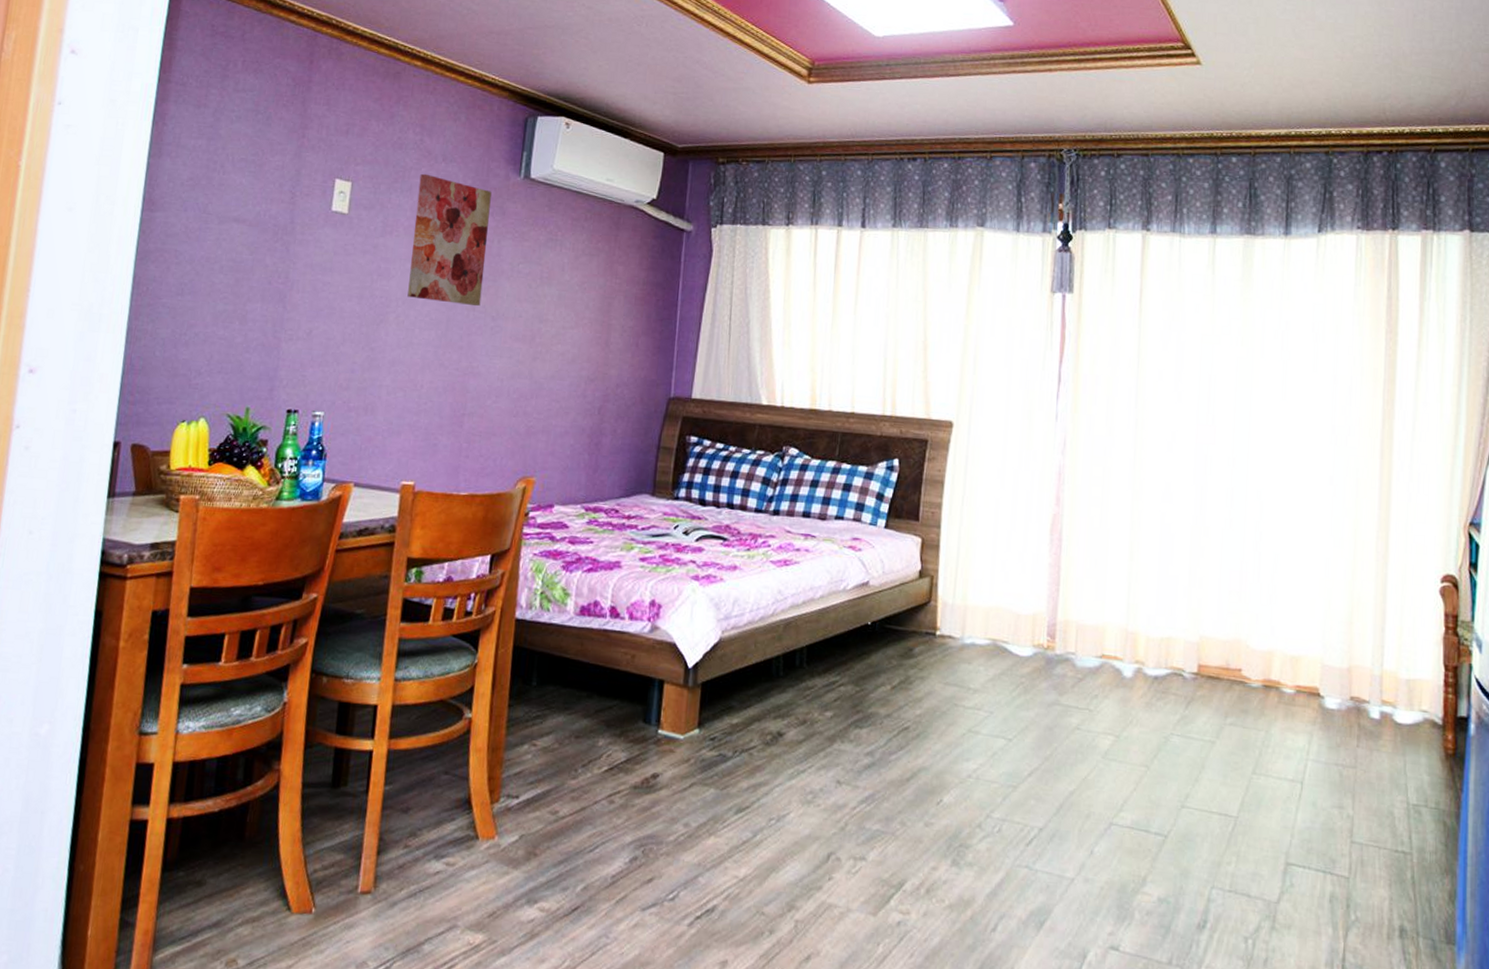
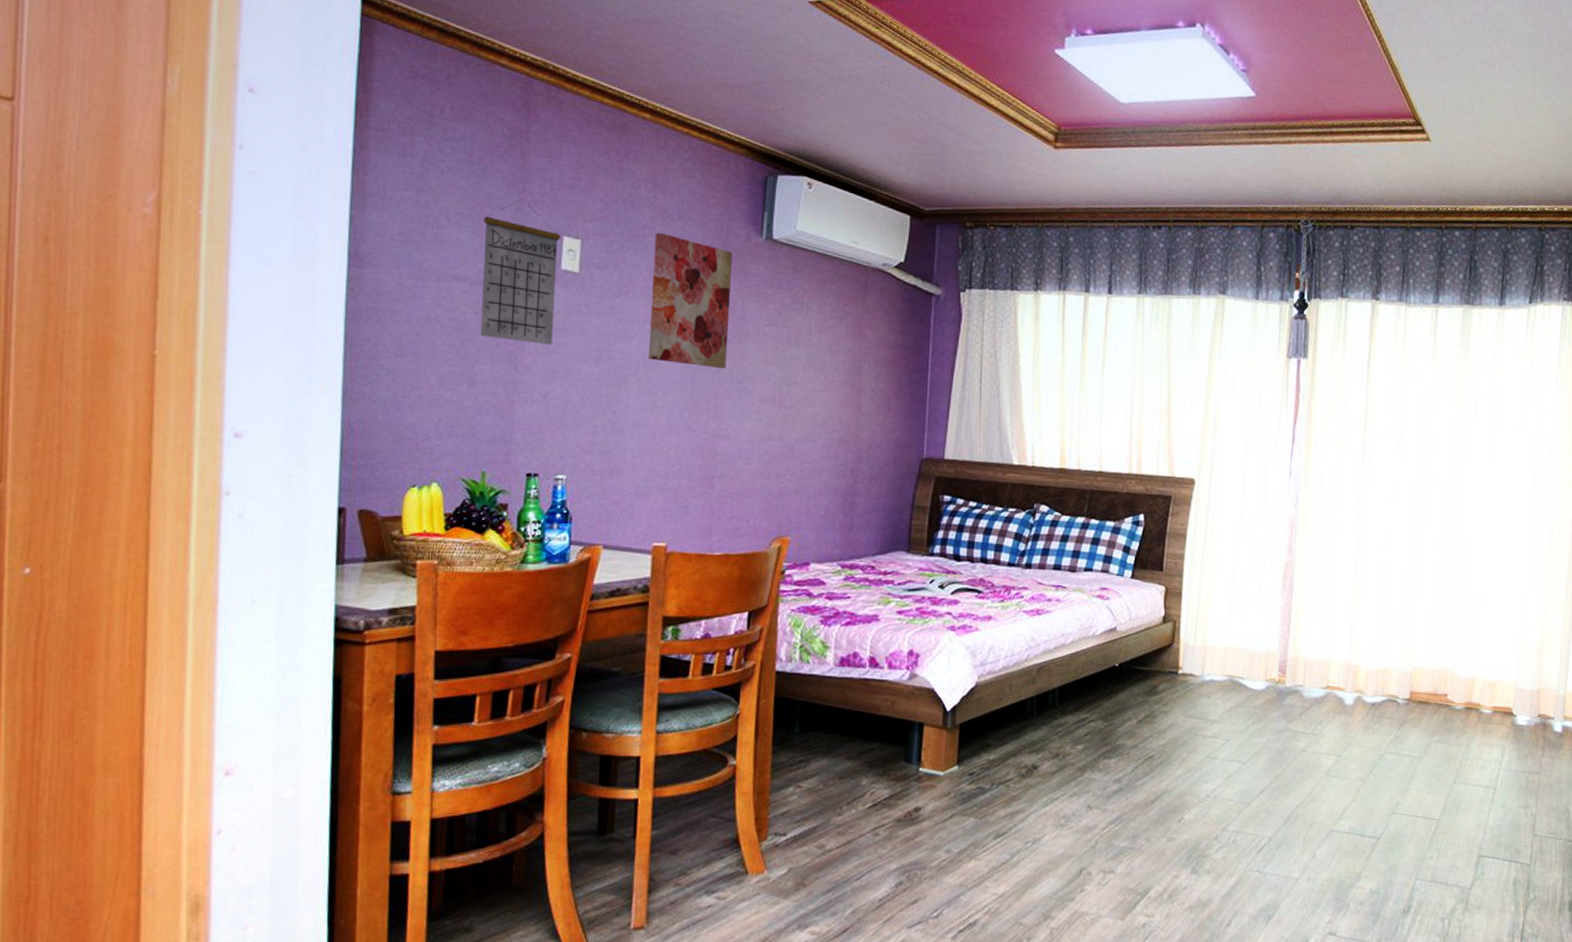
calendar: none [254,144,333,284] -> present [480,198,560,345]

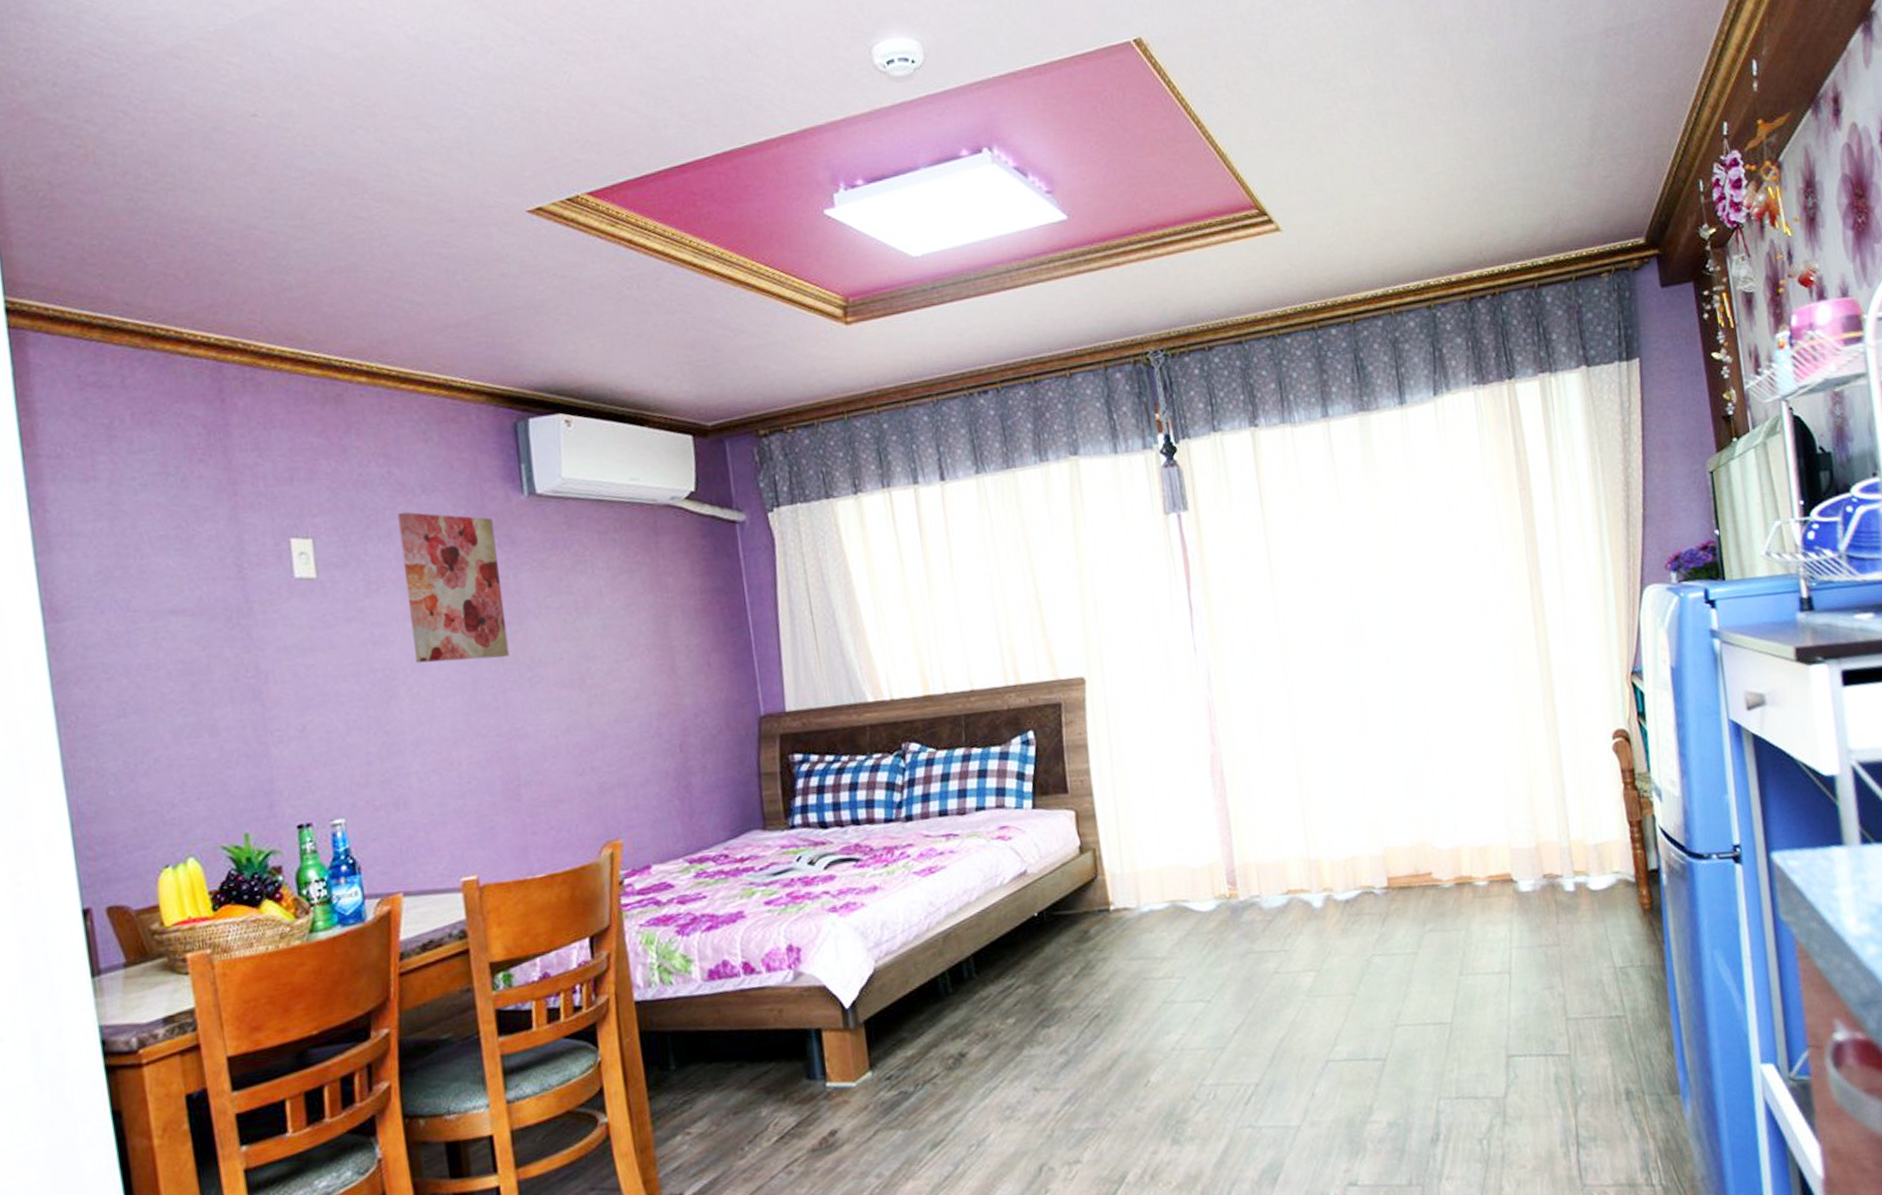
calendar: present [480,198,560,345] -> none [193,504,300,675]

